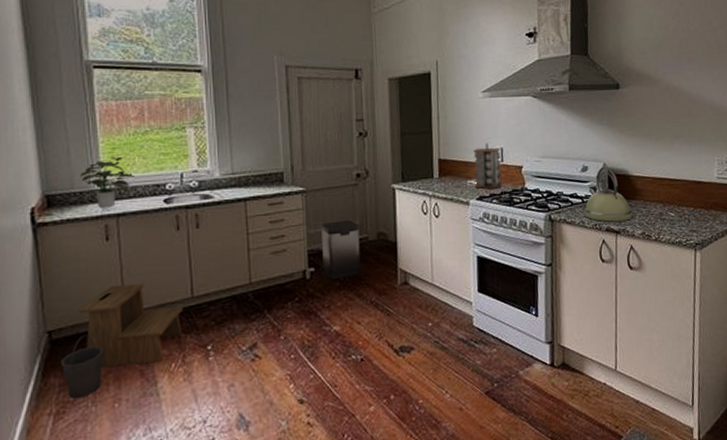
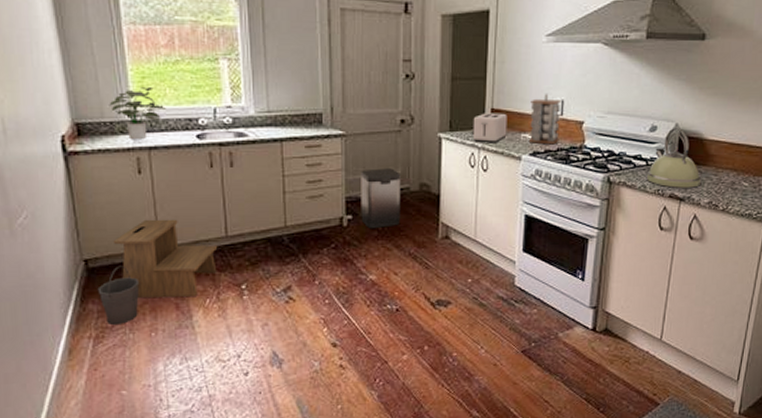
toaster: none [422,162,455,191] -> present [471,113,507,143]

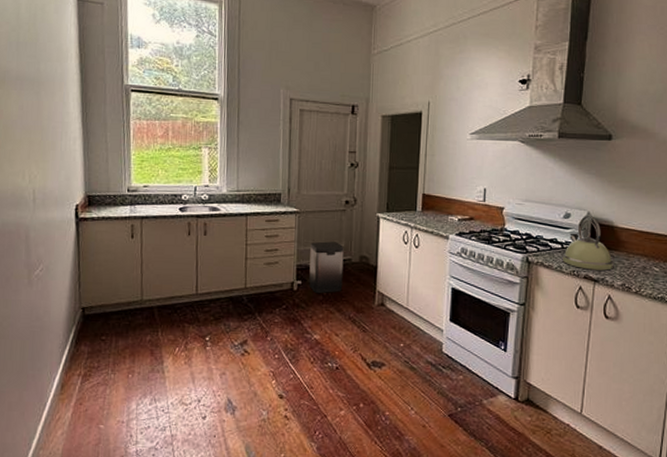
bucket: present [97,266,140,326] -> none [90,314,124,366]
potted plant: present [109,87,166,140] -> none [114,169,157,211]
step stool: present [114,219,218,297] -> none [107,276,189,344]
toaster: present [471,113,507,143] -> none [405,197,437,224]
spice rack: present [528,93,562,145] -> none [455,182,484,227]

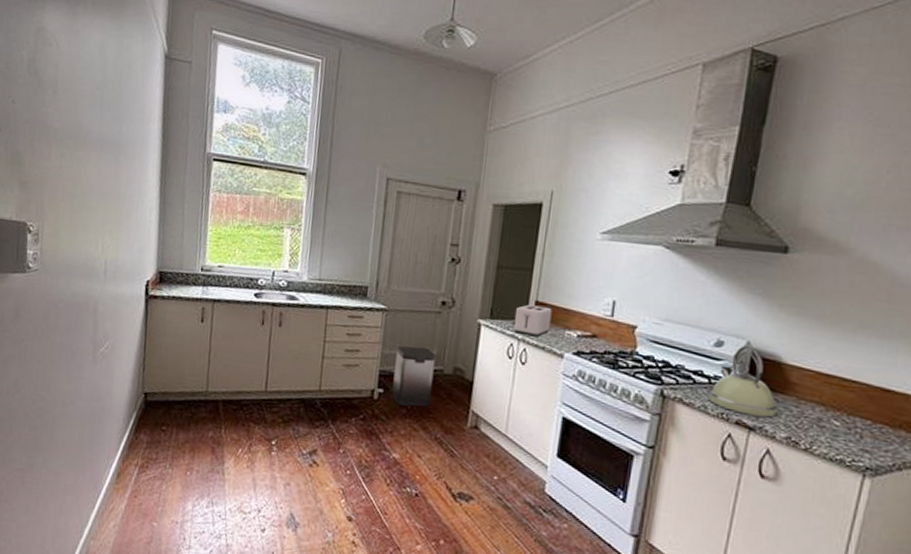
toaster: none [405,197,437,224] -> present [512,304,552,337]

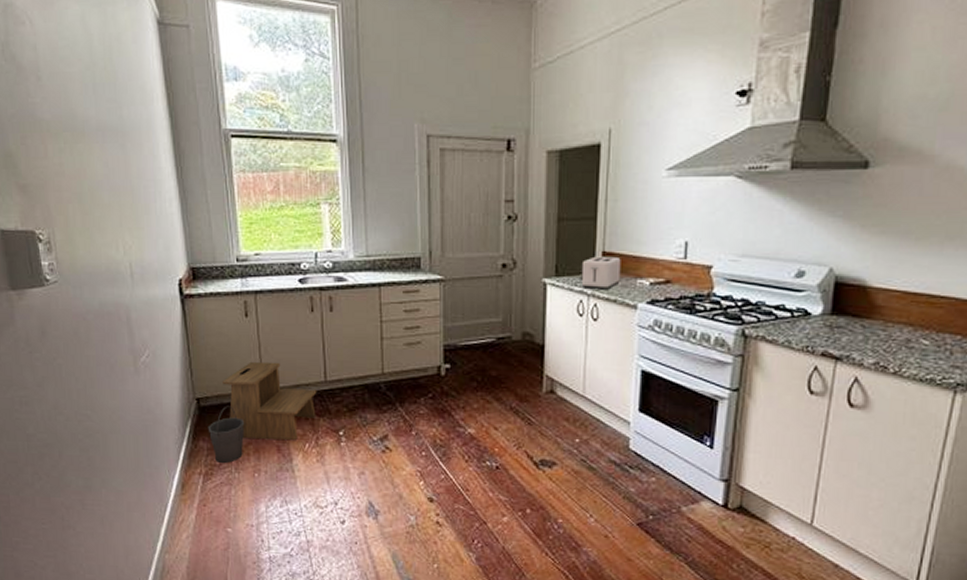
bucket: none [150,403,186,459] -> present [207,406,245,464]
step stool: none [171,364,257,444] -> present [223,361,317,440]
pedal bin: present [391,346,436,407] -> none [459,315,502,380]
kettle: present [707,346,778,418] -> none [791,273,865,347]

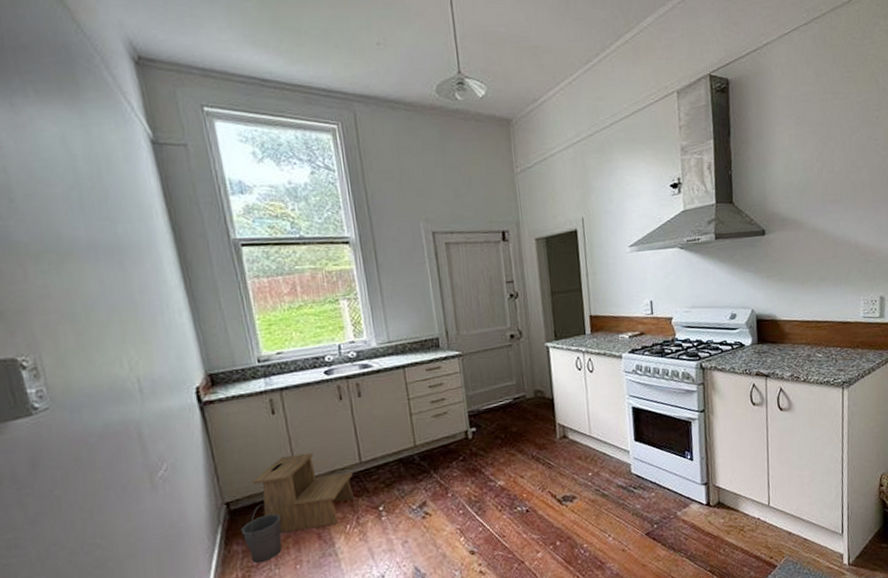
toaster: present [579,256,621,290] -> none [574,318,607,347]

